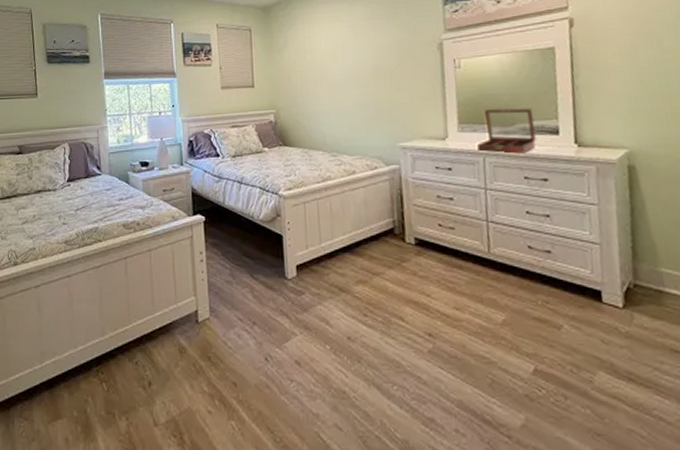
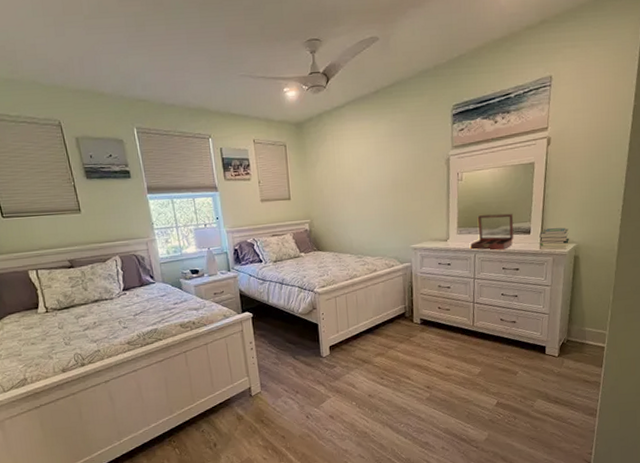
books: none [572,128,618,157] -> present [539,227,570,250]

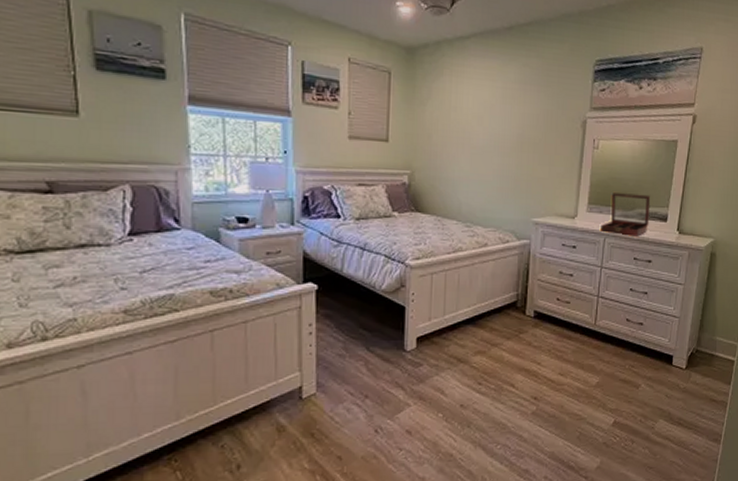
books: present [539,227,570,250] -> none [675,218,708,244]

